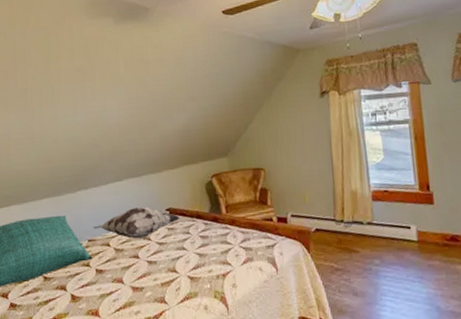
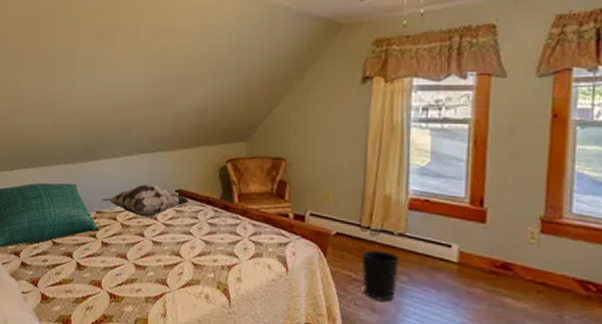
wastebasket: none [339,239,372,285] -> present [361,250,399,302]

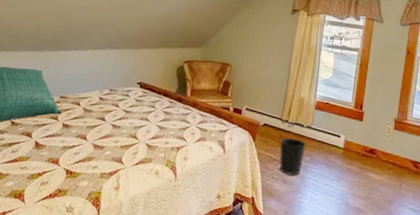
decorative pillow: present [102,185,189,216] -> none [67,75,149,104]

